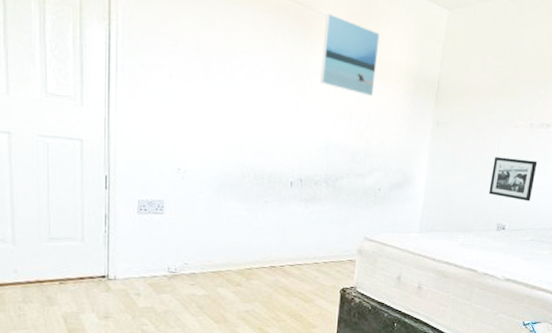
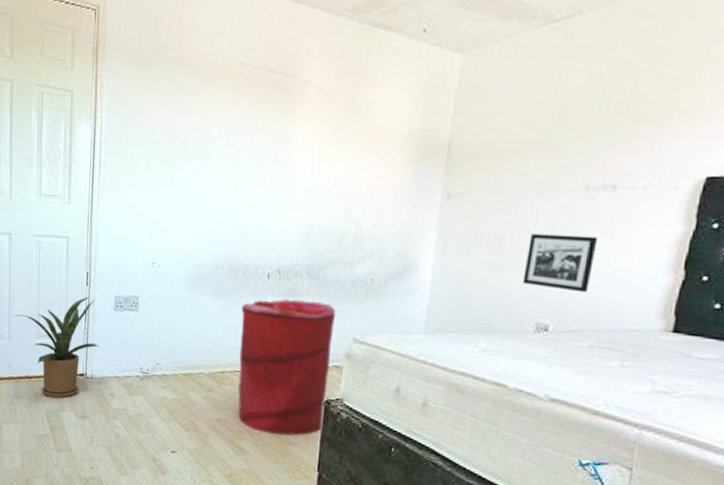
house plant: none [18,199,122,302] -> present [14,296,99,399]
laundry hamper: none [265,204,350,320] -> present [238,299,336,436]
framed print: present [320,13,380,97] -> none [302,78,373,170]

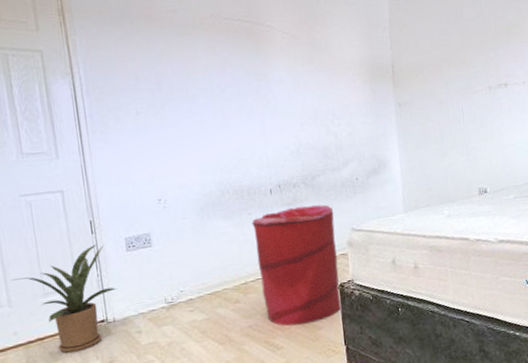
picture frame: present [522,233,598,293] -> none [461,120,506,162]

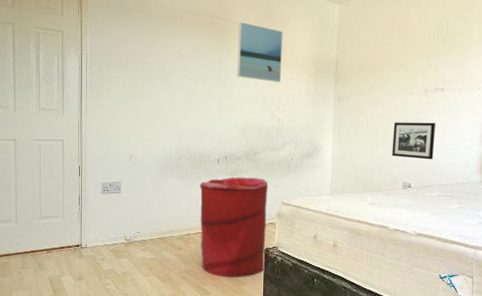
house plant: present [11,244,117,354] -> none [20,184,91,267]
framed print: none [274,24,333,93] -> present [237,21,283,83]
picture frame: none [461,120,506,162] -> present [392,122,436,160]

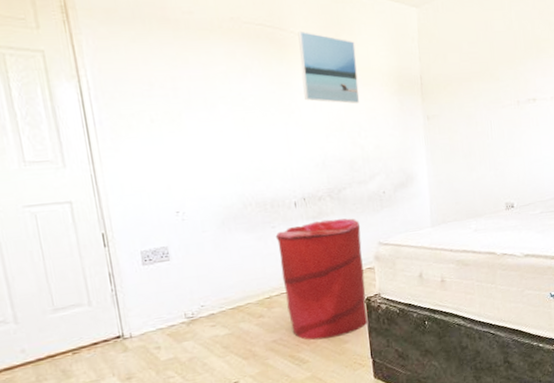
picture frame: present [392,122,436,160] -> none [489,135,533,177]

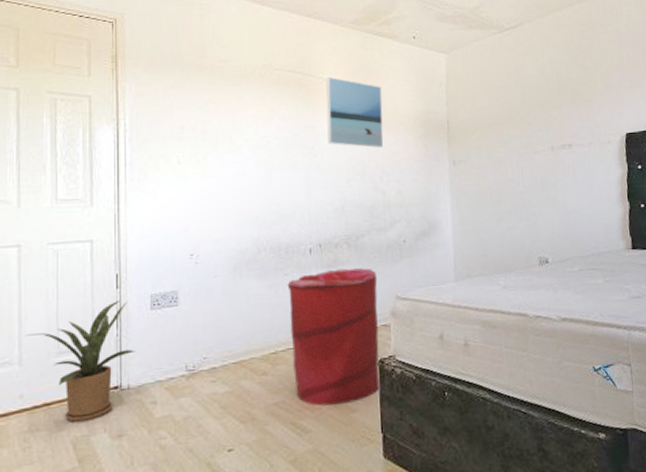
house plant: none [16,257,133,371] -> present [26,299,135,423]

